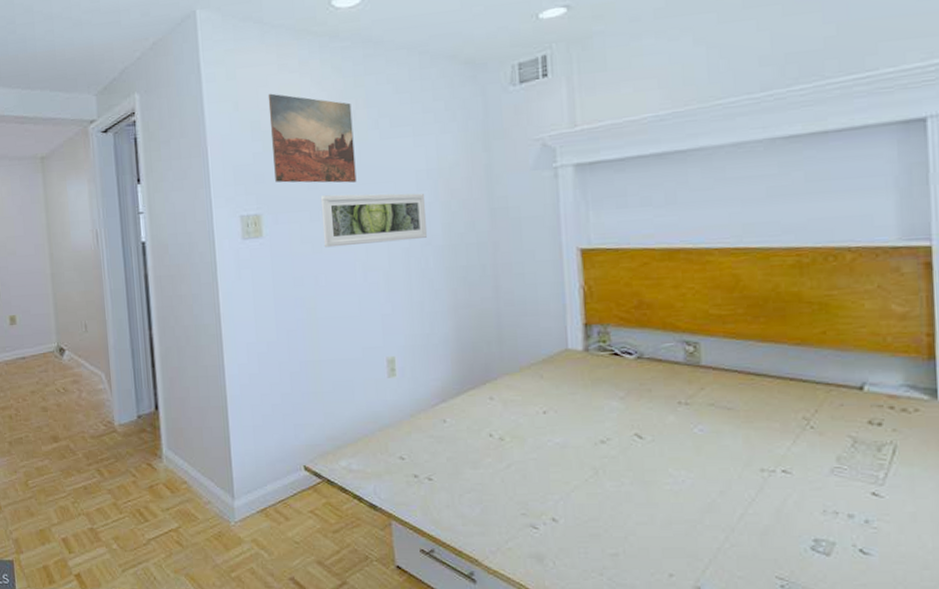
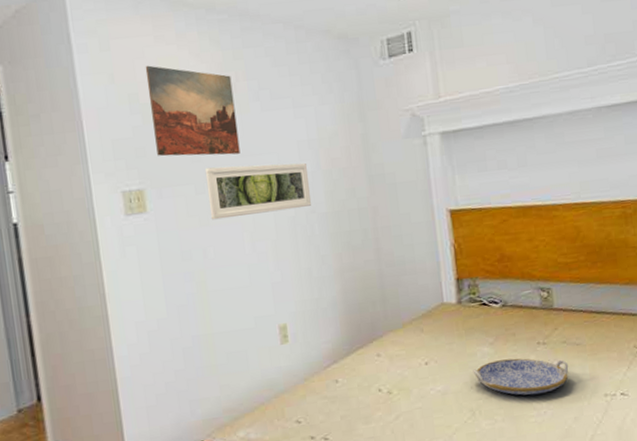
serving tray: none [598,417,716,460] -> present [473,358,569,396]

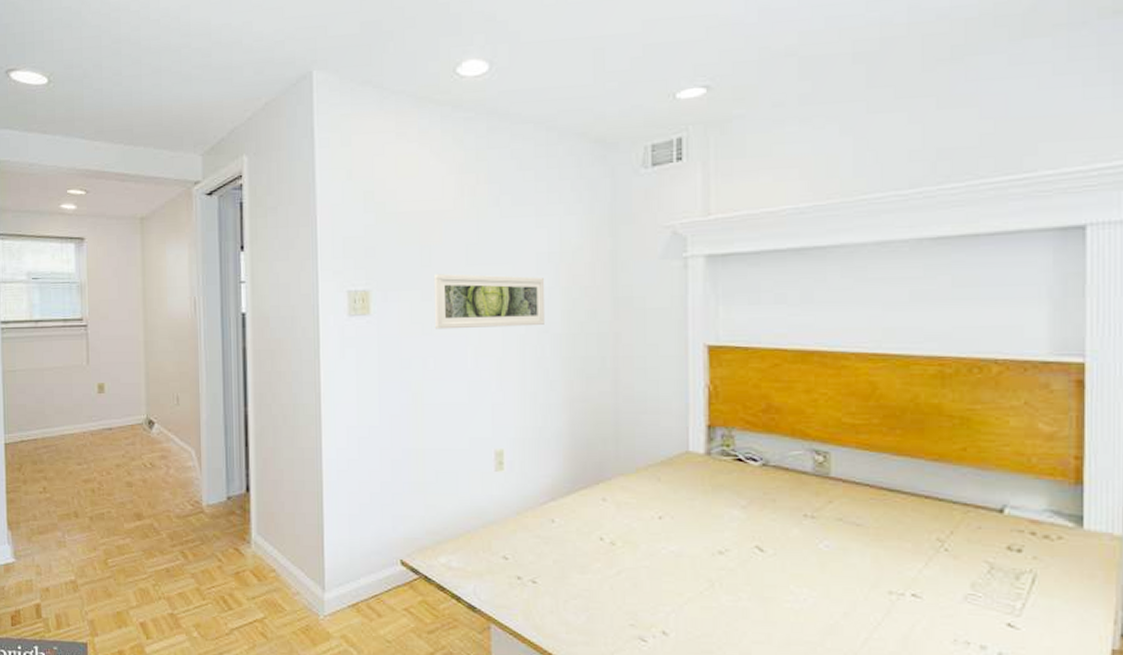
wall art: present [145,65,240,157] -> none [384,163,473,262]
serving tray: present [473,358,569,396] -> none [717,528,843,577]

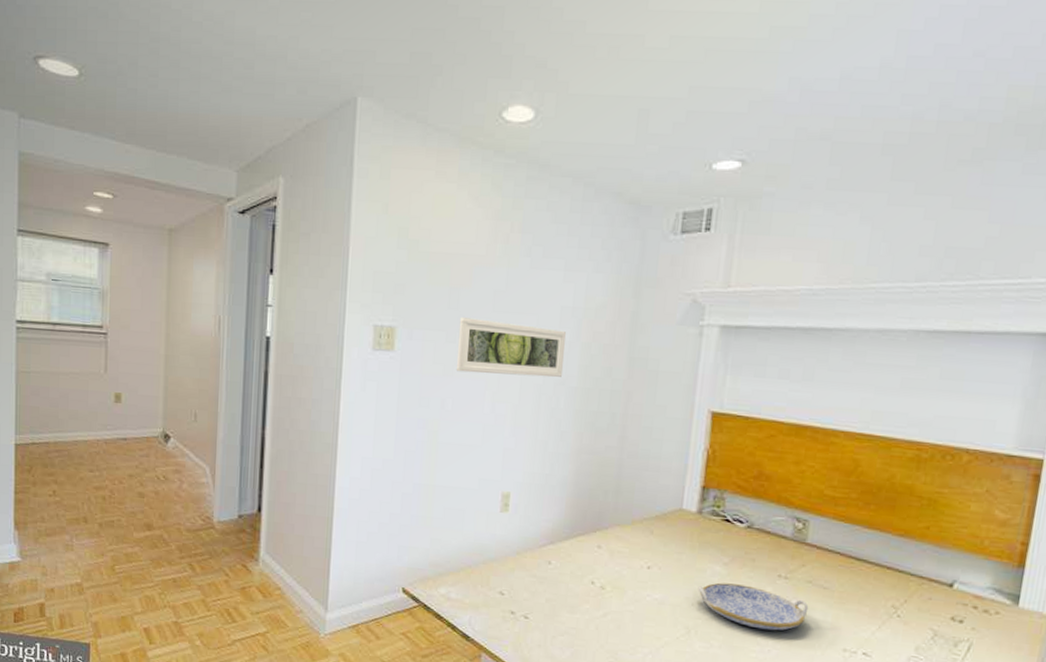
serving tray: none [717,528,843,577] -> present [698,582,809,631]

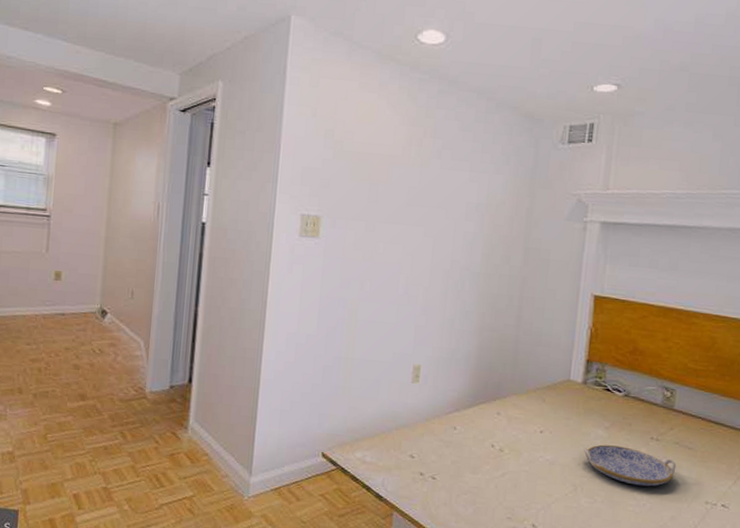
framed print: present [456,317,566,378] -> none [374,209,471,264]

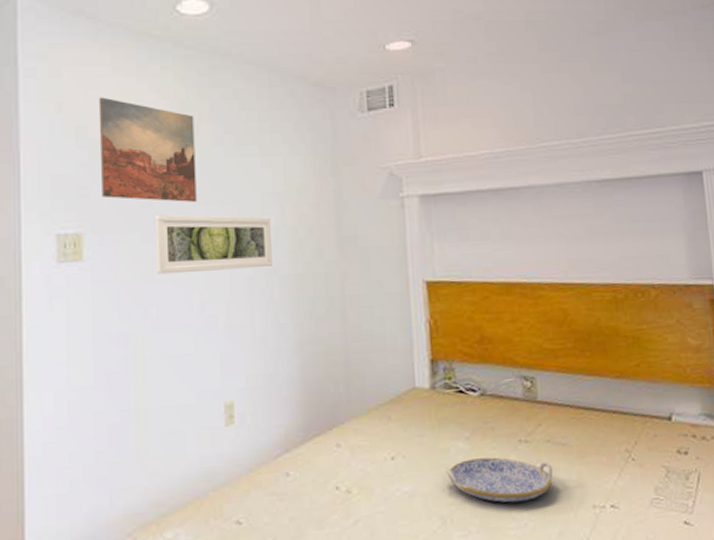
wall art: none [339,107,420,203] -> present [98,97,197,202]
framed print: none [374,209,471,264] -> present [154,214,274,275]

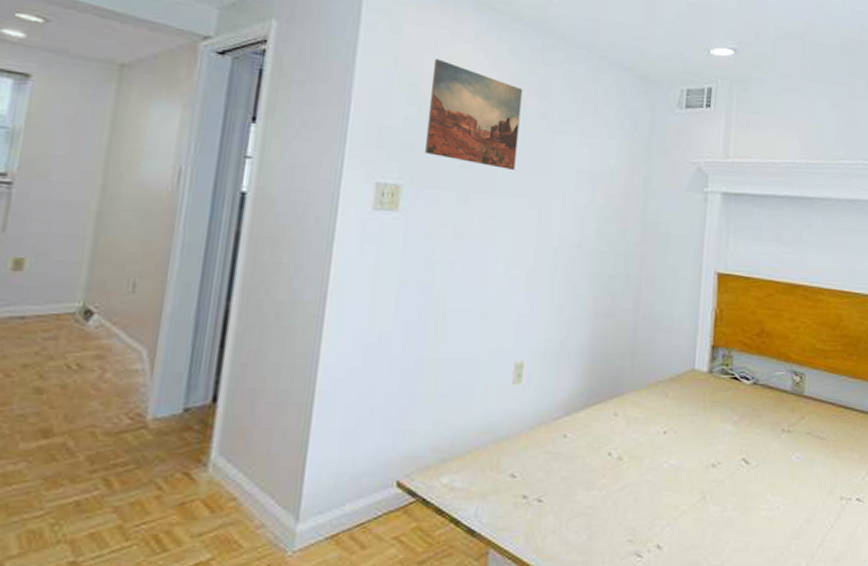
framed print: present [154,214,274,275] -> none [467,177,582,240]
serving tray: present [445,457,554,503] -> none [711,442,810,486]

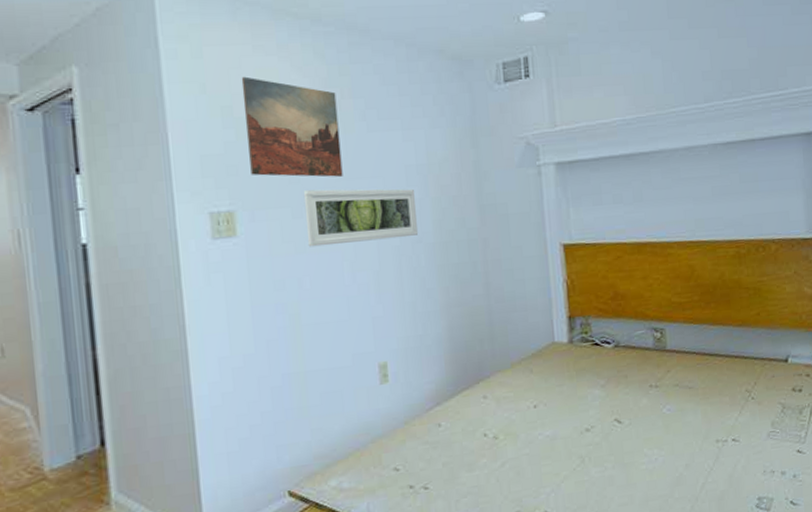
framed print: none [467,177,582,240] -> present [303,188,419,247]

